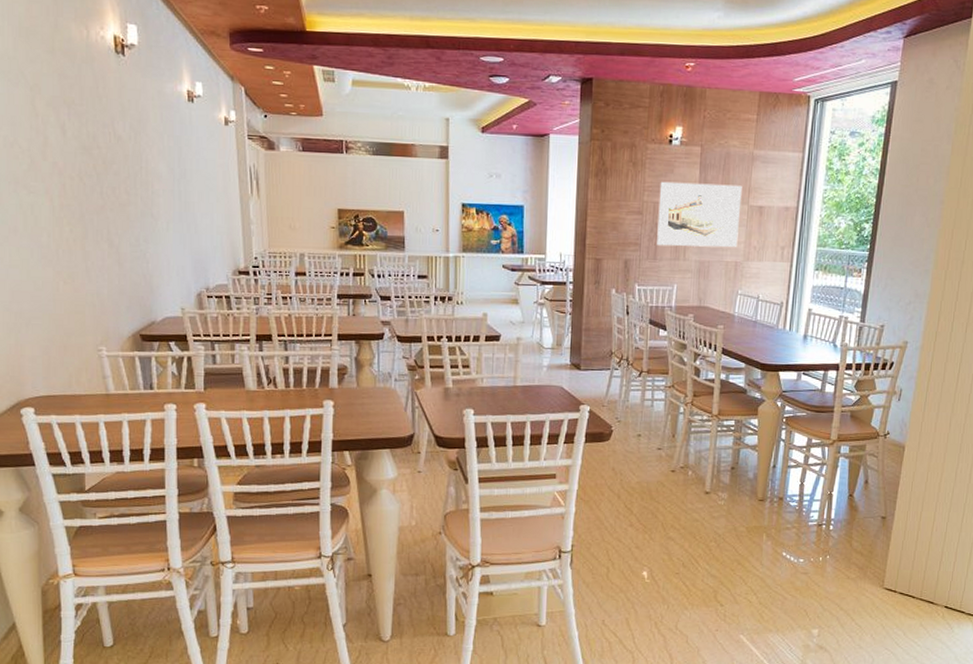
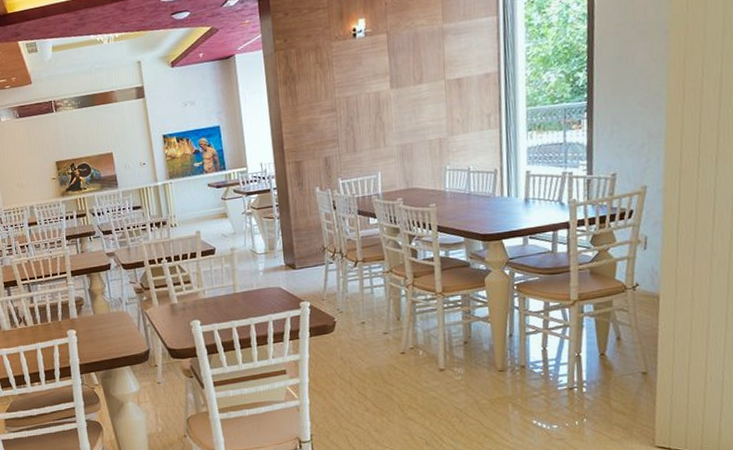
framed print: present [657,181,742,248] -> none [349,62,439,138]

